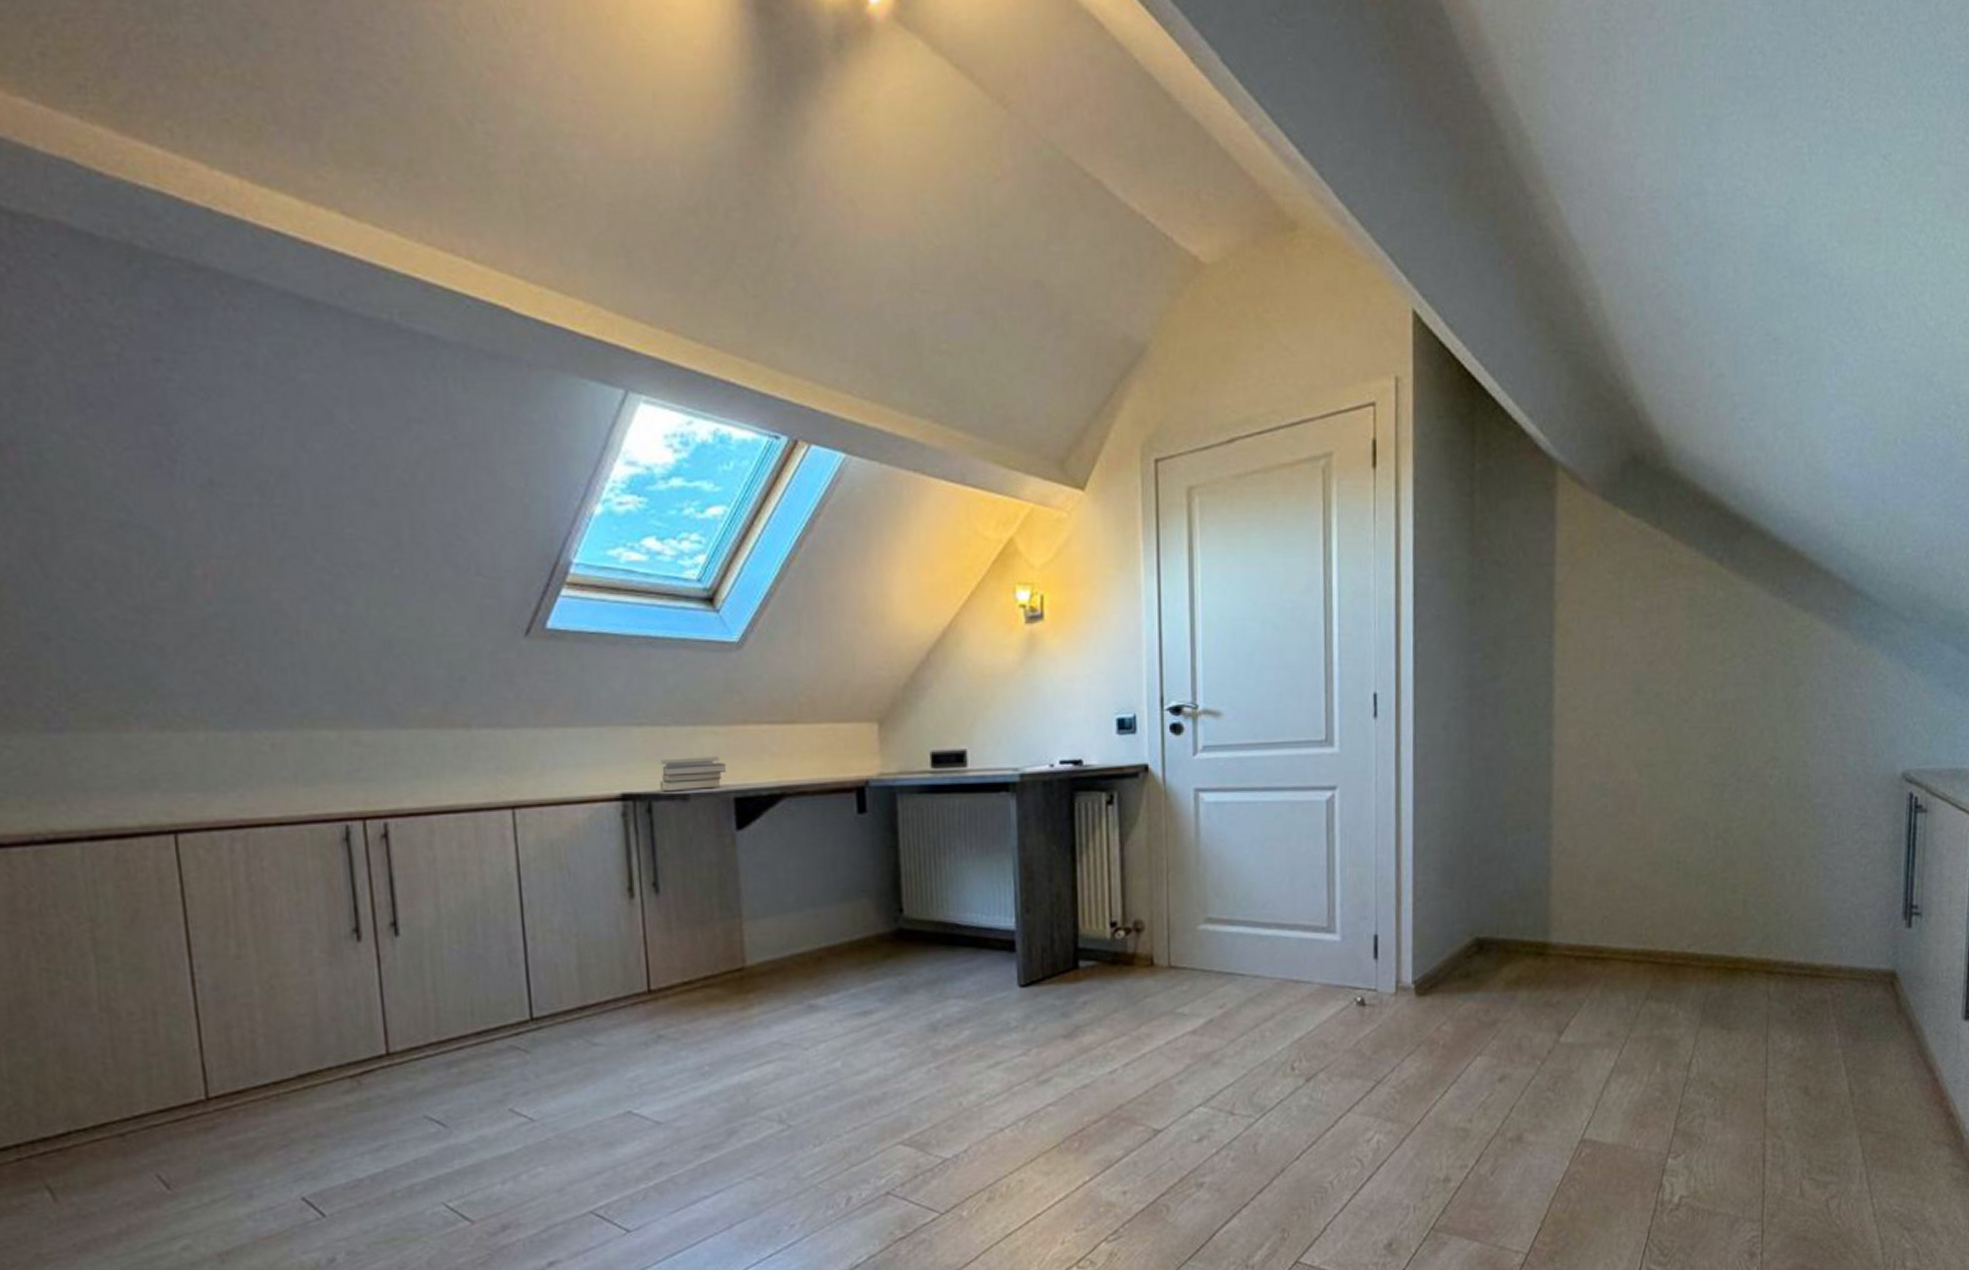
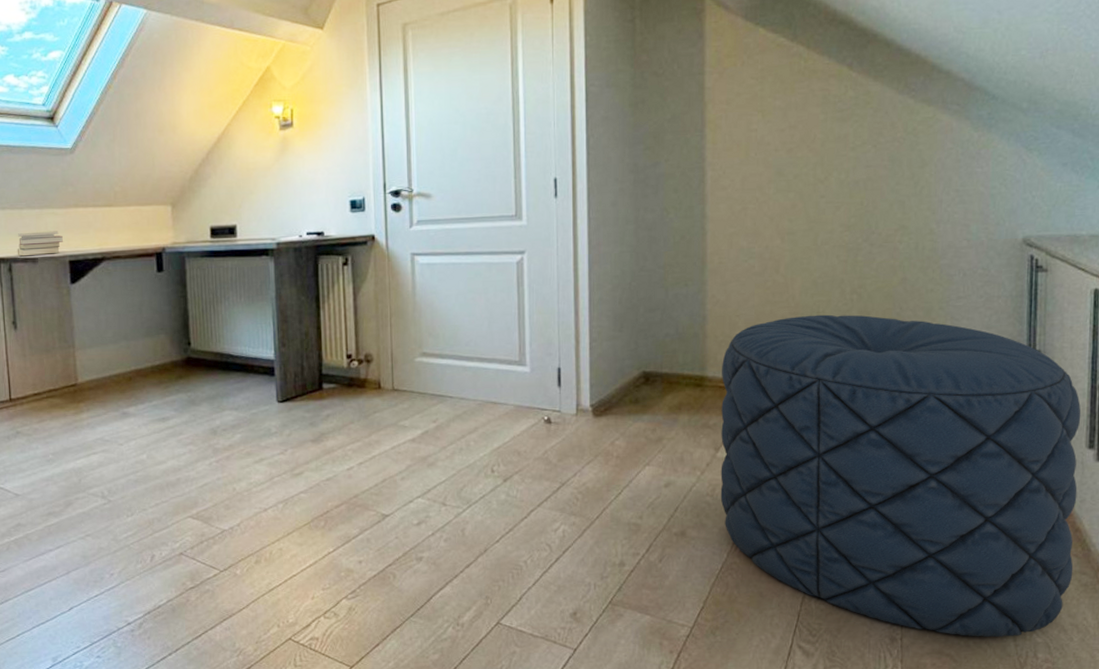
pouf: none [1563,864,1958,1246] -> present [720,314,1081,638]

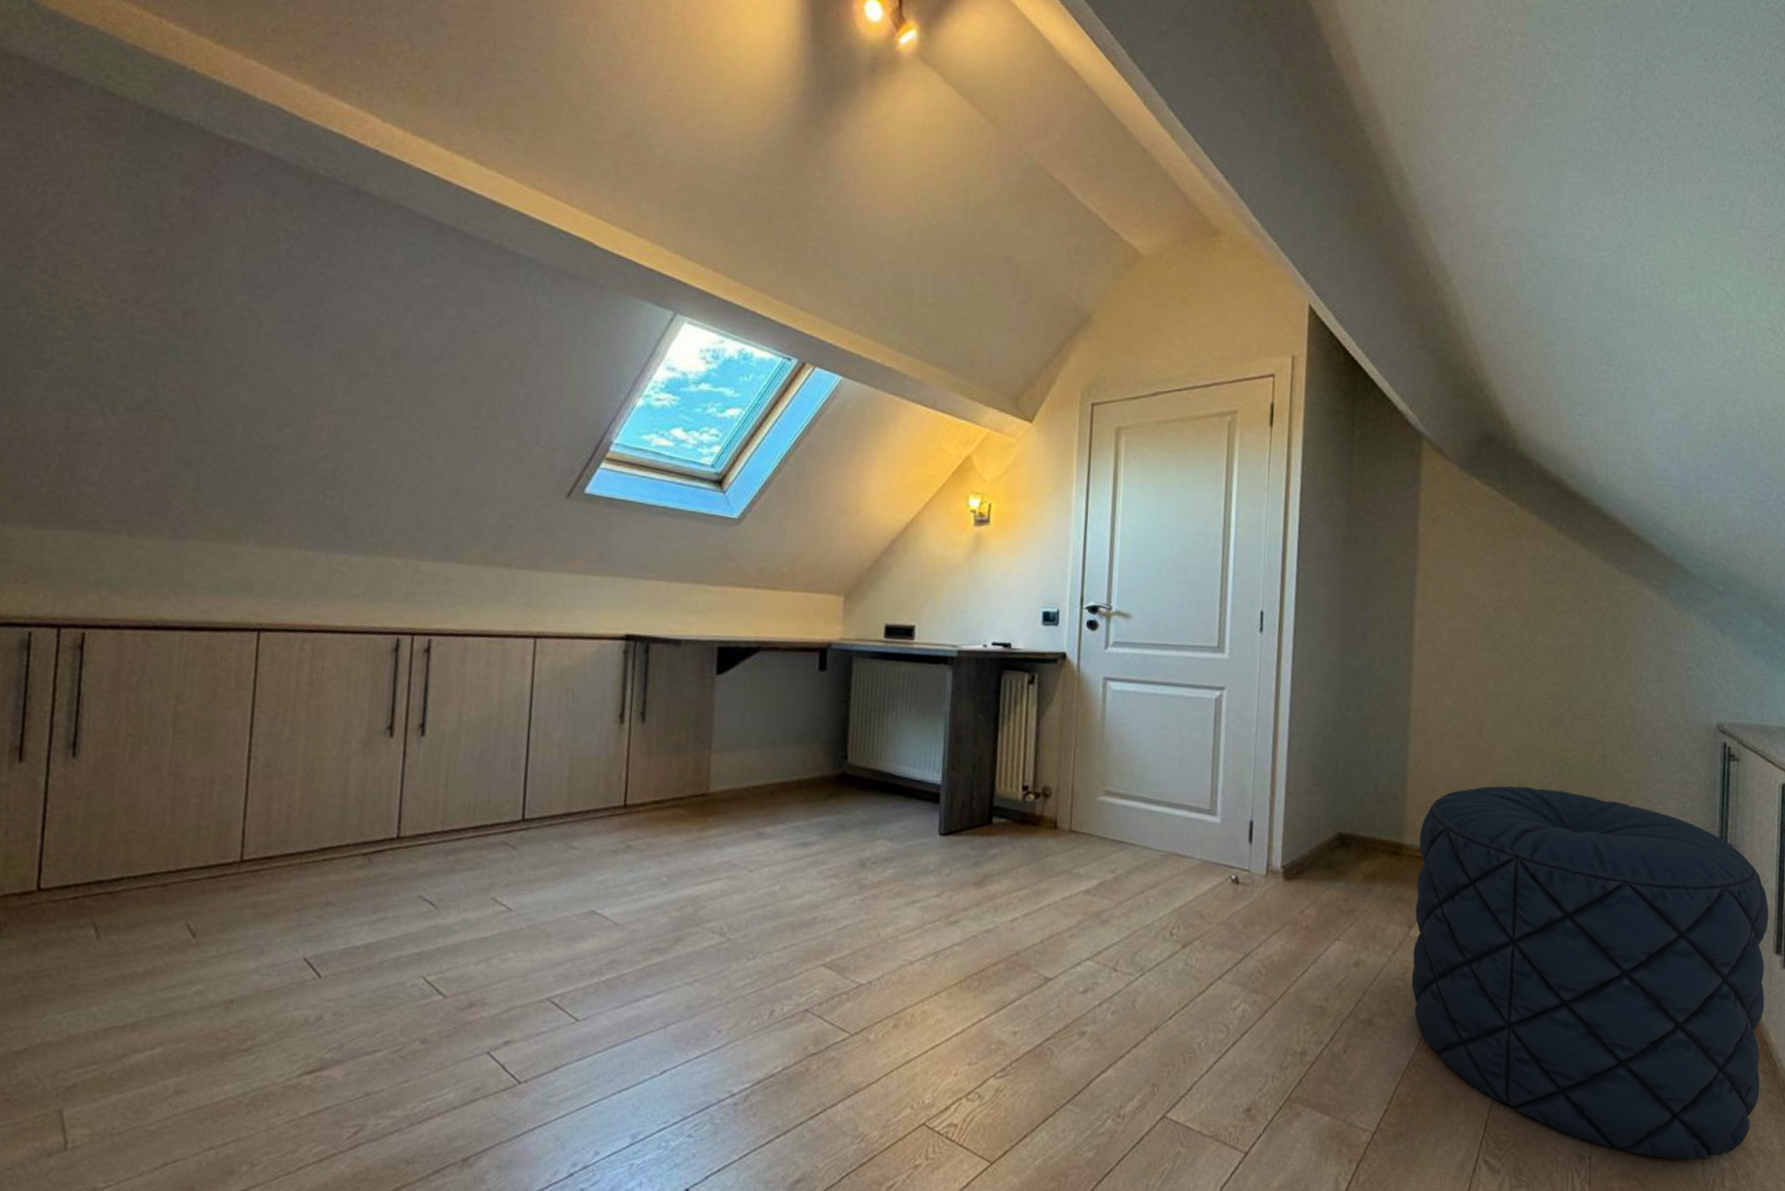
books: present [17,231,63,257] -> none [657,609,714,638]

